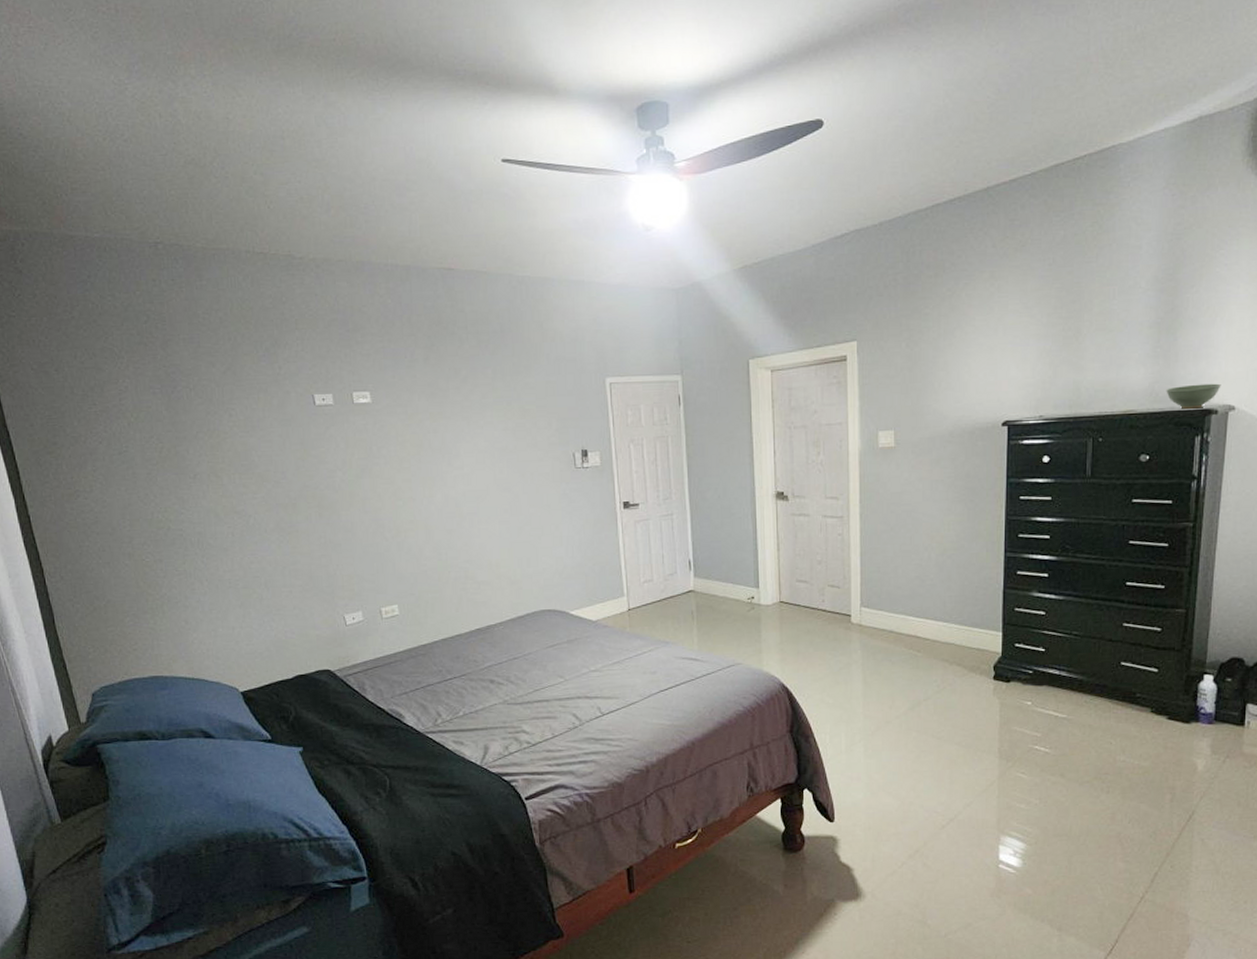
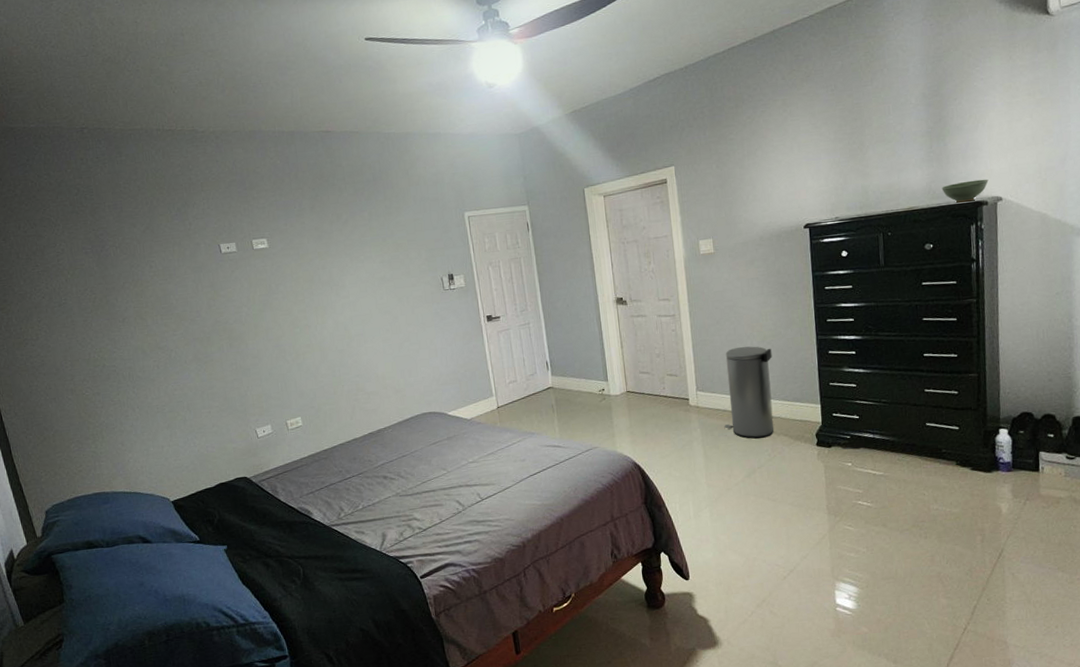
pedal bin: none [889,559,952,666] -> present [724,346,774,439]

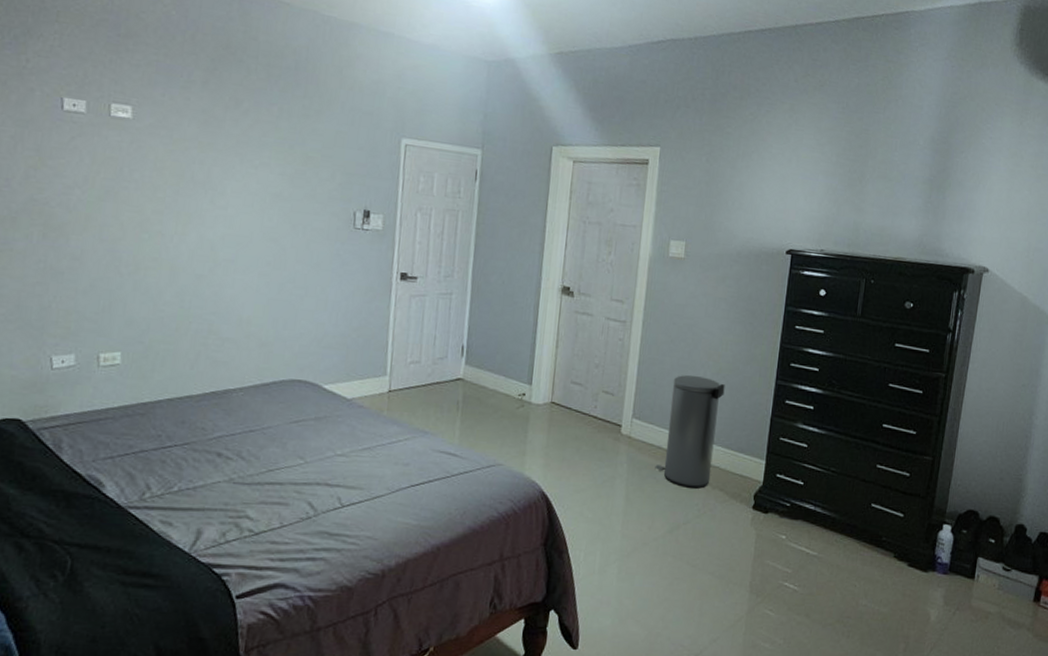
bowl: present [941,179,989,203] -> none [932,242,979,266]

